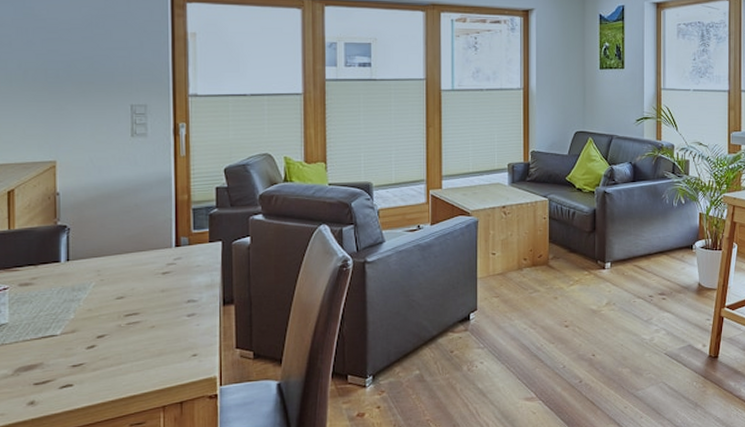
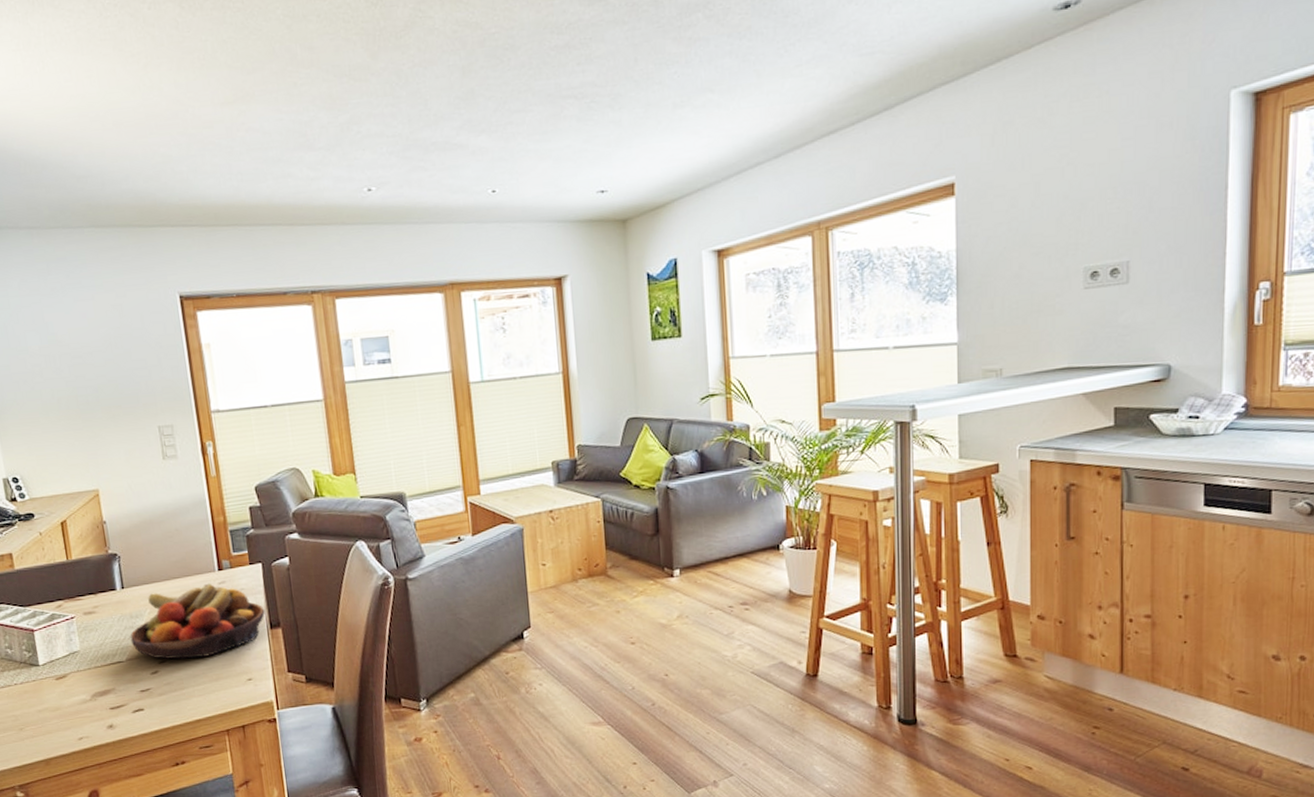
fruit bowl: none [68,258,219,334] -> present [130,583,265,659]

